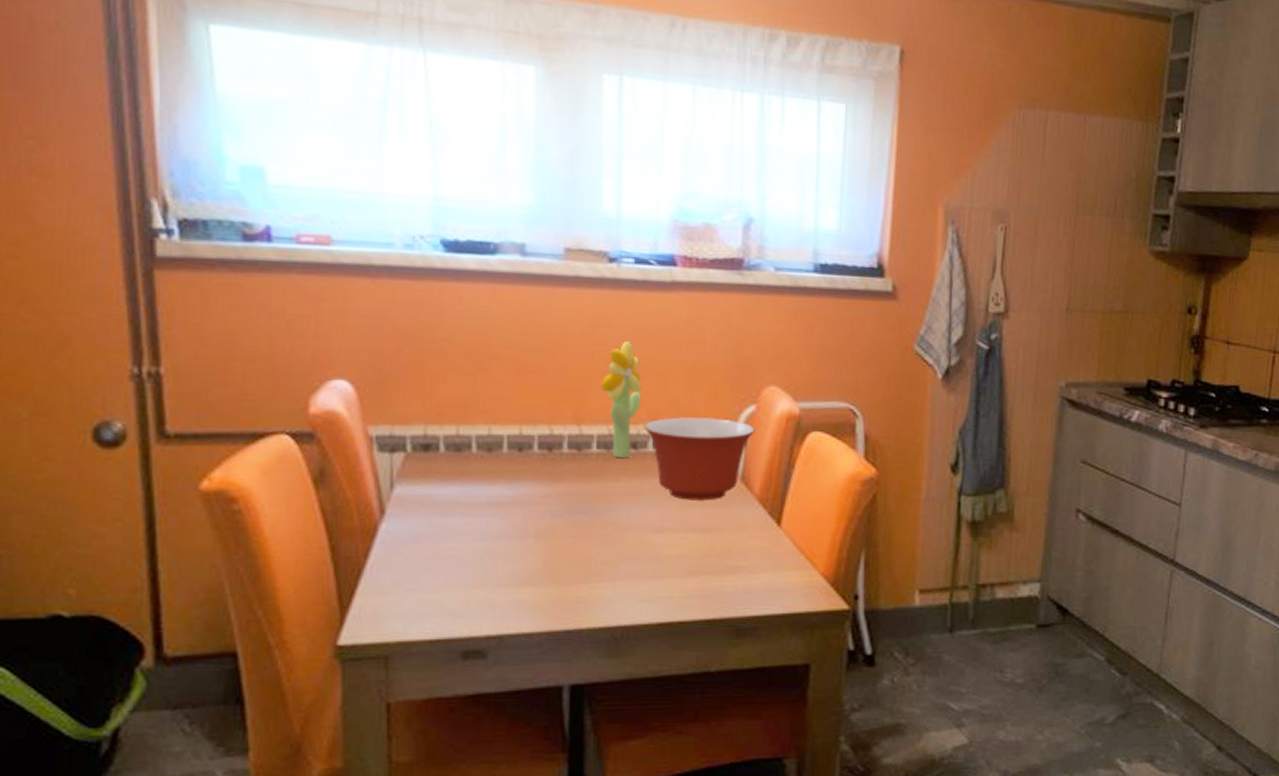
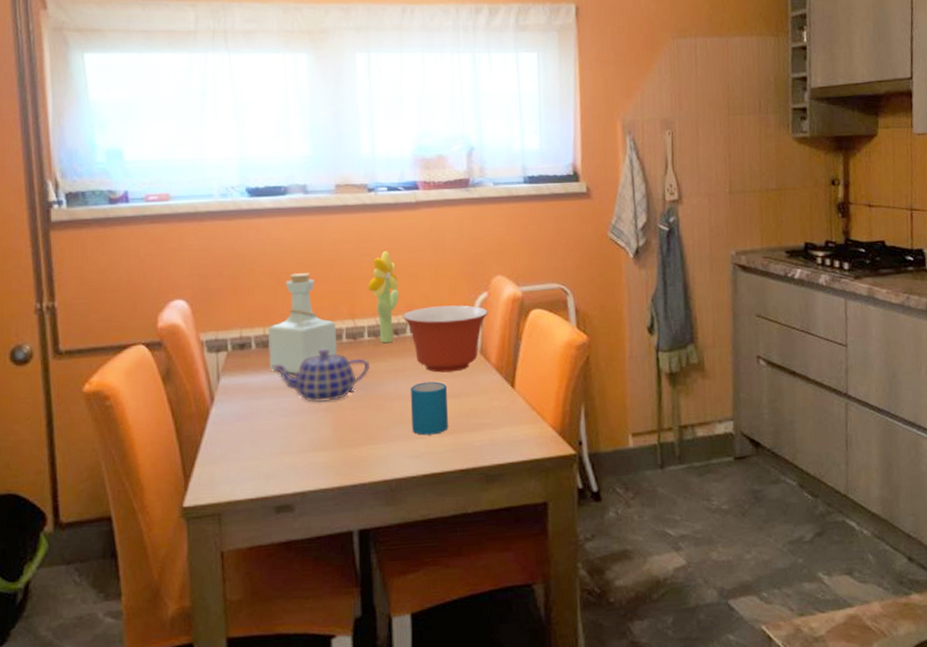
bottle: none [462,358,556,490] -> present [268,272,338,375]
teapot: none [466,460,598,527] -> present [272,349,371,403]
mug: none [647,510,695,576] -> present [410,381,448,435]

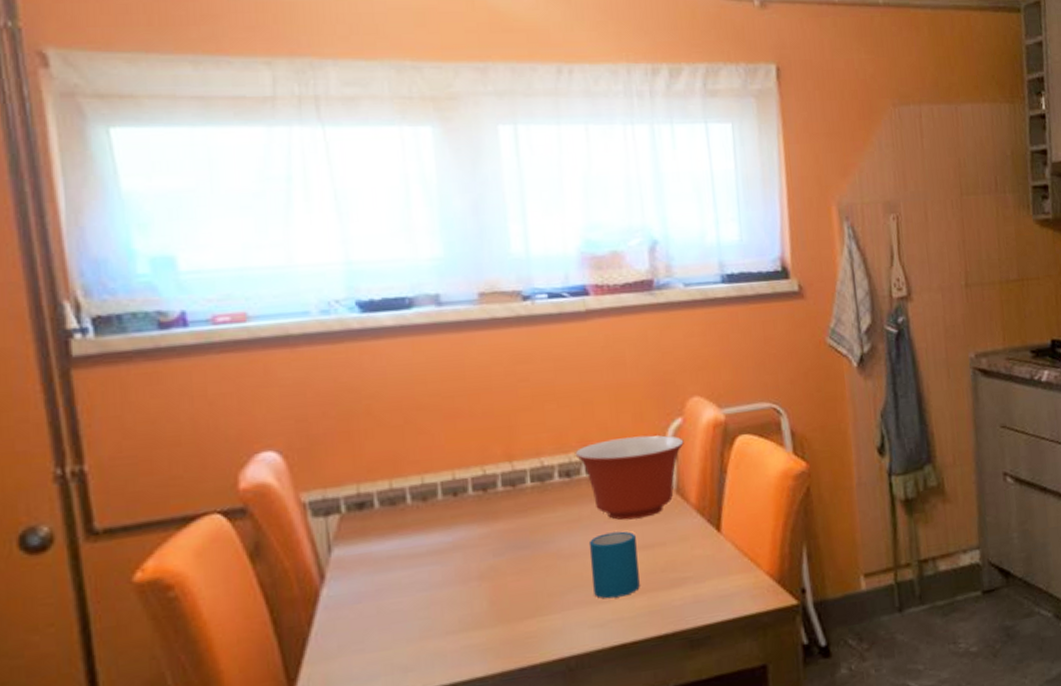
bottle: present [268,272,338,375] -> none [396,406,492,537]
teapot: present [272,349,371,403] -> none [403,501,536,570]
flower: present [368,251,399,343] -> none [528,374,570,489]

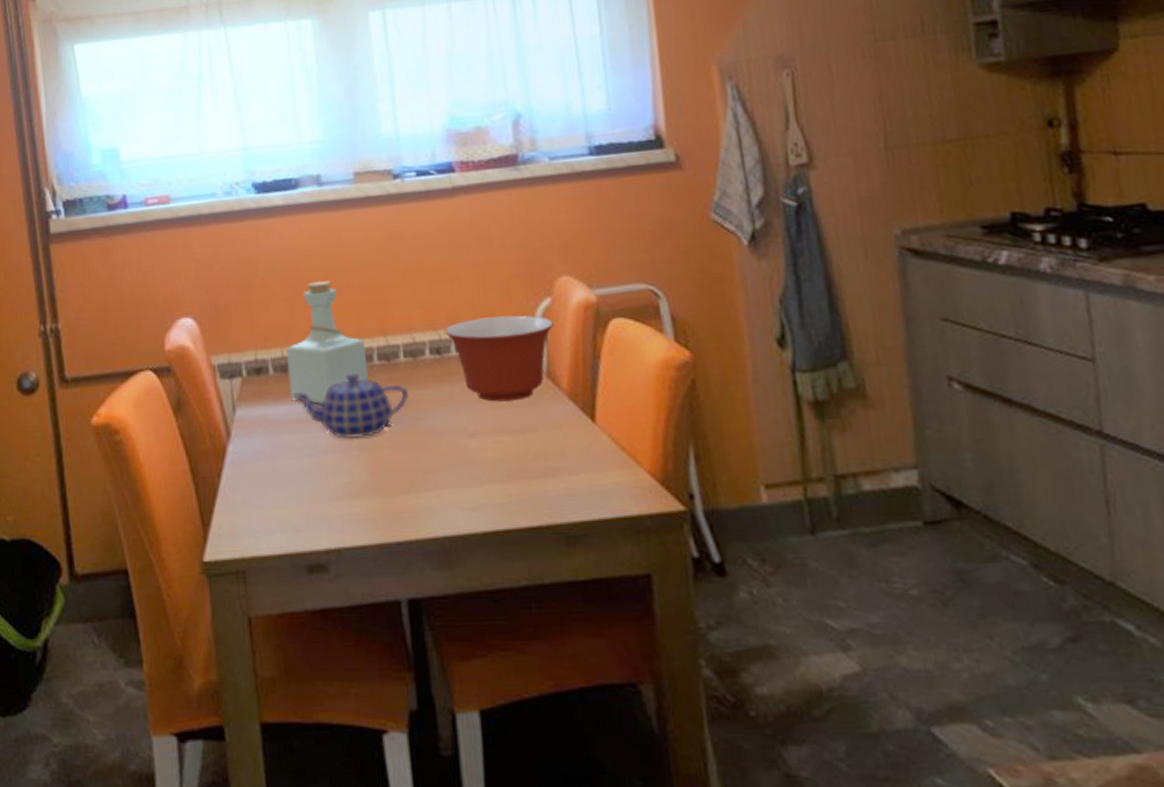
bottle: none [396,406,492,537] -> present [287,280,369,405]
teapot: none [403,501,536,570] -> present [293,373,410,439]
mug: present [588,531,640,599] -> none [459,413,512,482]

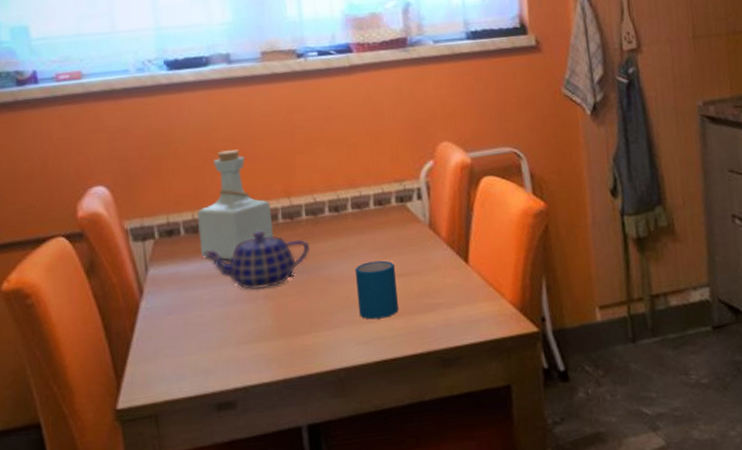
mixing bowl: present [444,315,554,402] -> none [342,176,435,251]
mug: none [459,413,512,482] -> present [354,260,399,320]

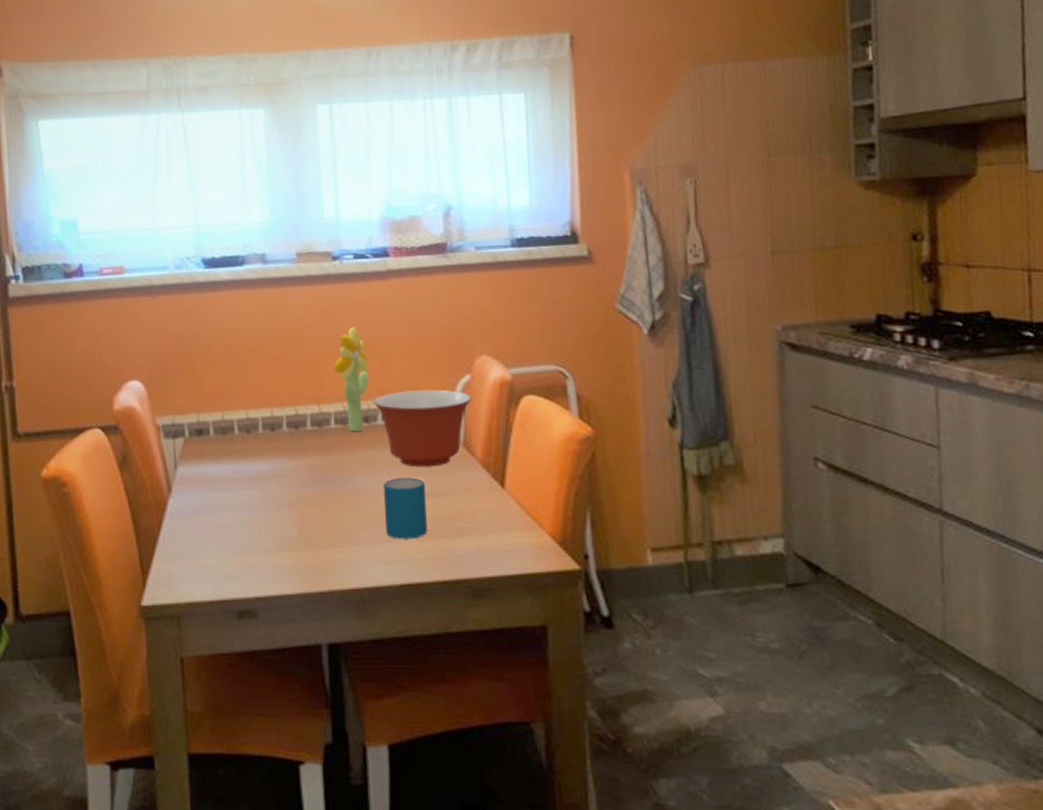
bottle: present [197,149,274,261] -> none [227,351,302,466]
teapot: present [203,231,311,290] -> none [231,437,338,497]
flower: none [303,121,338,222] -> present [334,327,369,432]
mixing bowl: none [342,176,435,251] -> present [373,389,472,467]

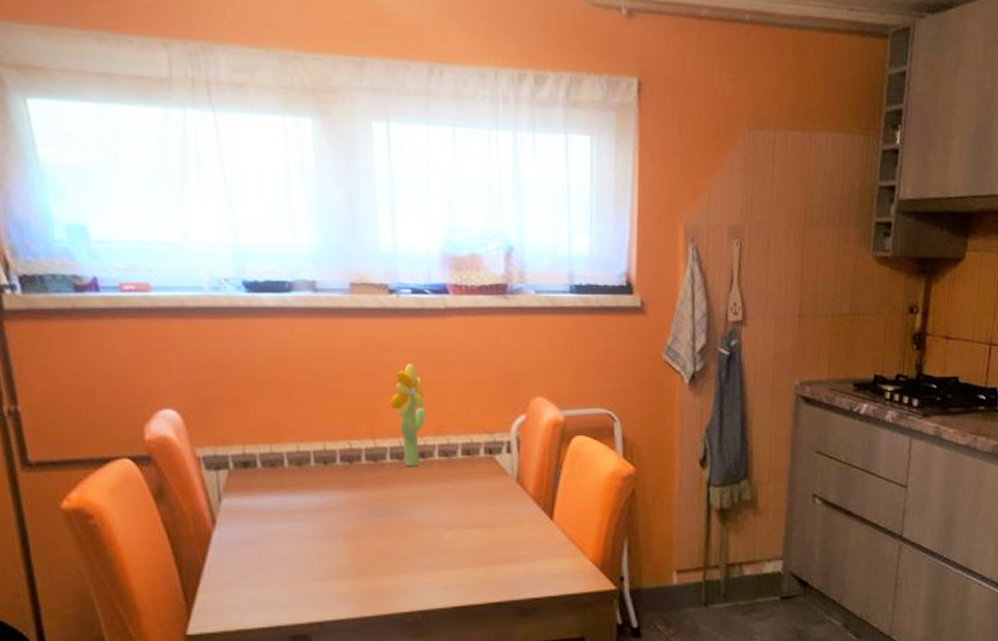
mixing bowl: present [373,389,472,467] -> none [429,428,526,501]
mug: present [382,477,427,539] -> none [438,510,480,567]

